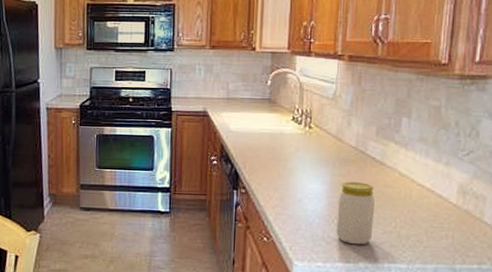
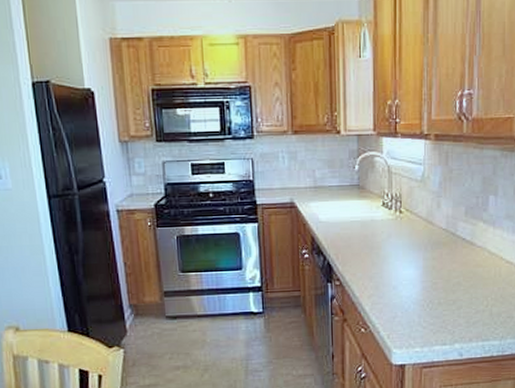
jar: present [336,182,375,245] -> none [432,264,466,327]

